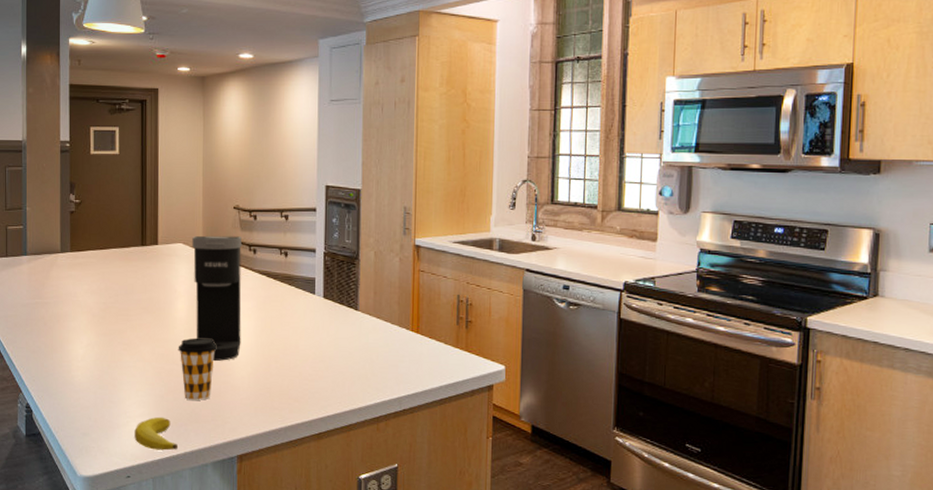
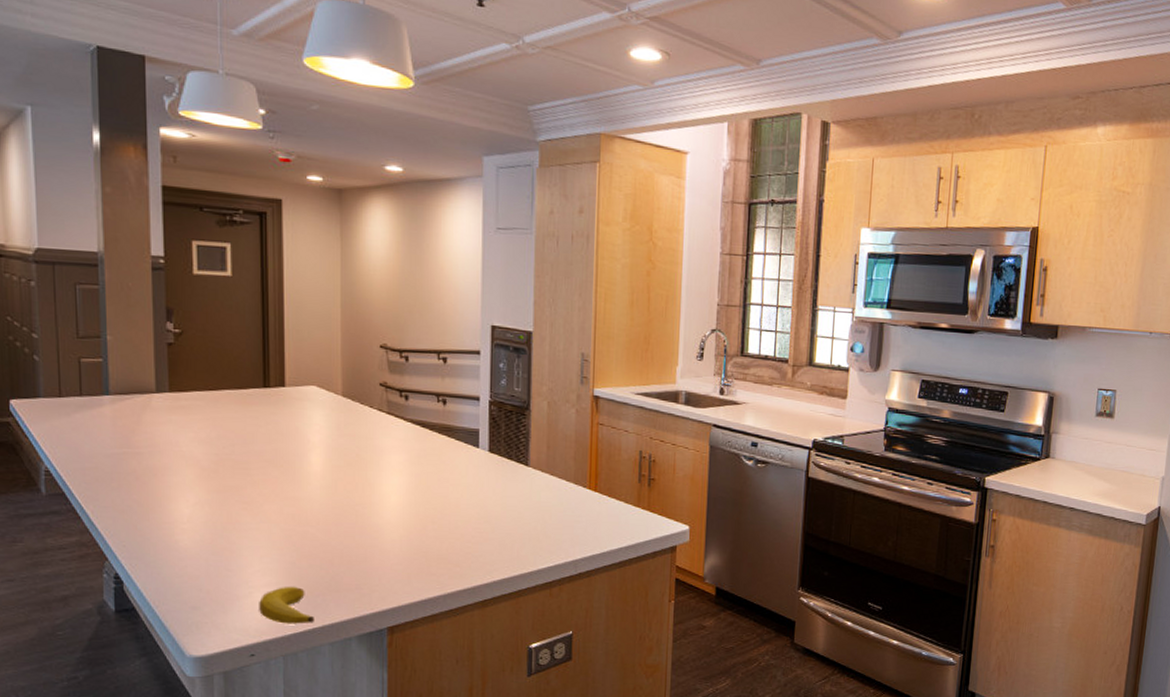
coffee cup: present [178,337,217,400] -> none [312,495,361,567]
coffee maker: present [192,235,242,362] -> none [329,377,391,523]

